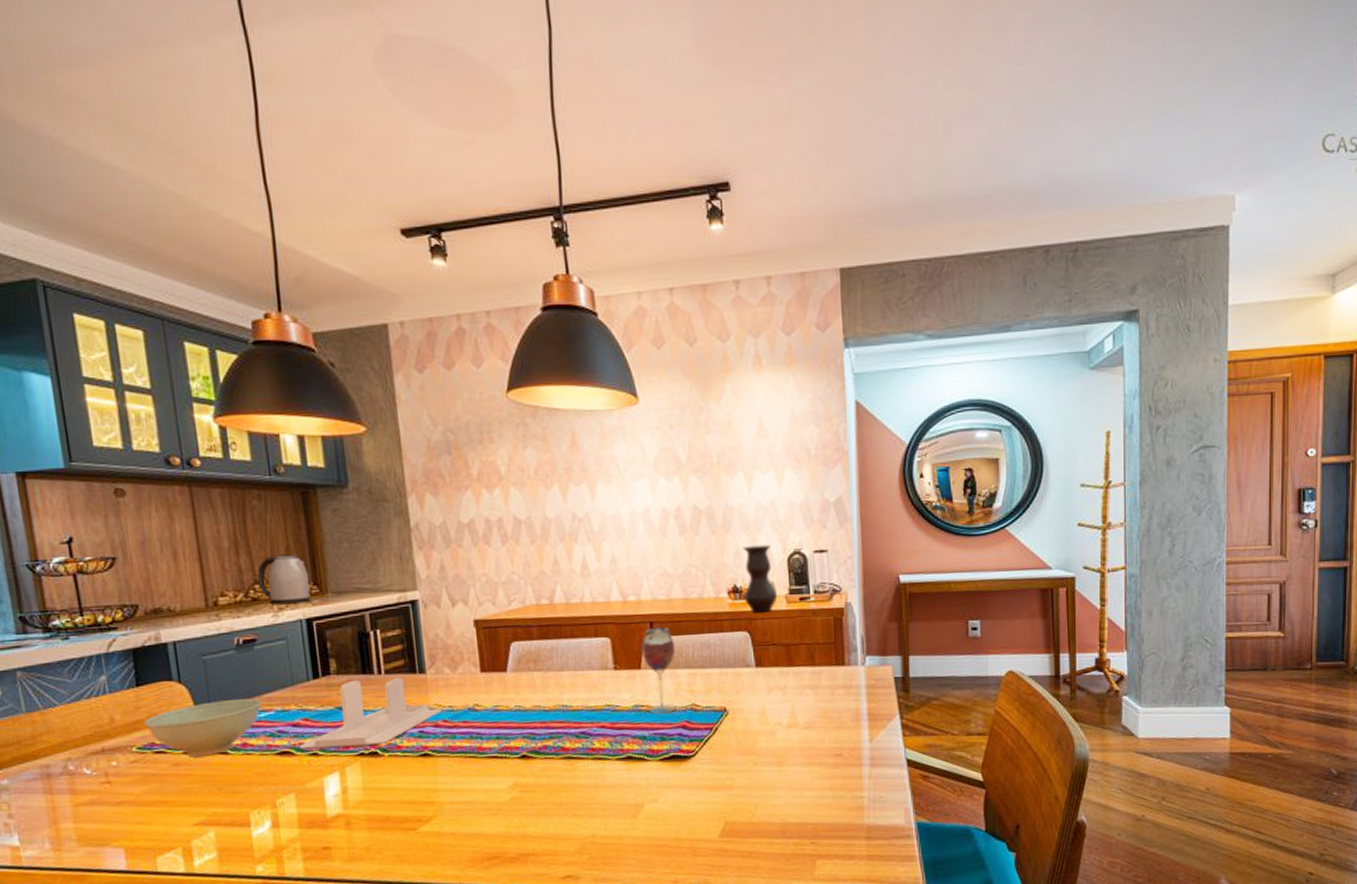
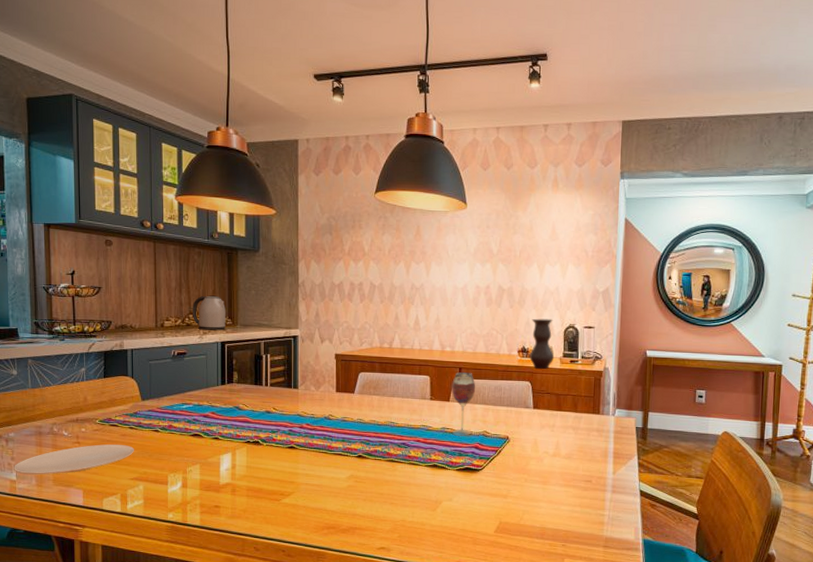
plate: none [13,778,196,837] -> present [14,444,135,475]
bowl: present [144,698,263,758] -> none [106,393,185,432]
napkin holder: present [299,678,443,750] -> none [206,388,307,436]

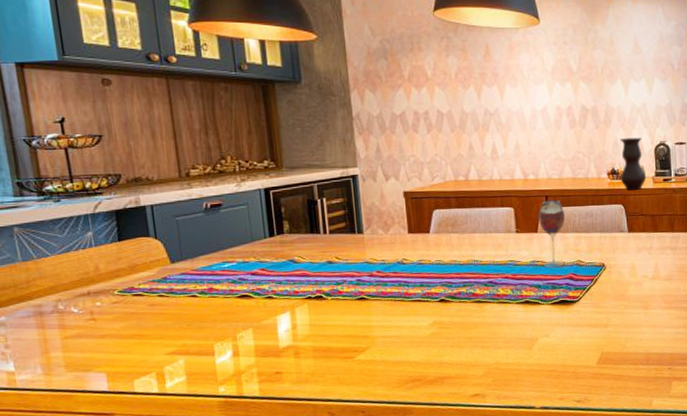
plate: present [14,444,135,475] -> none [9,316,169,364]
kettle: present [193,295,226,331] -> none [224,136,268,177]

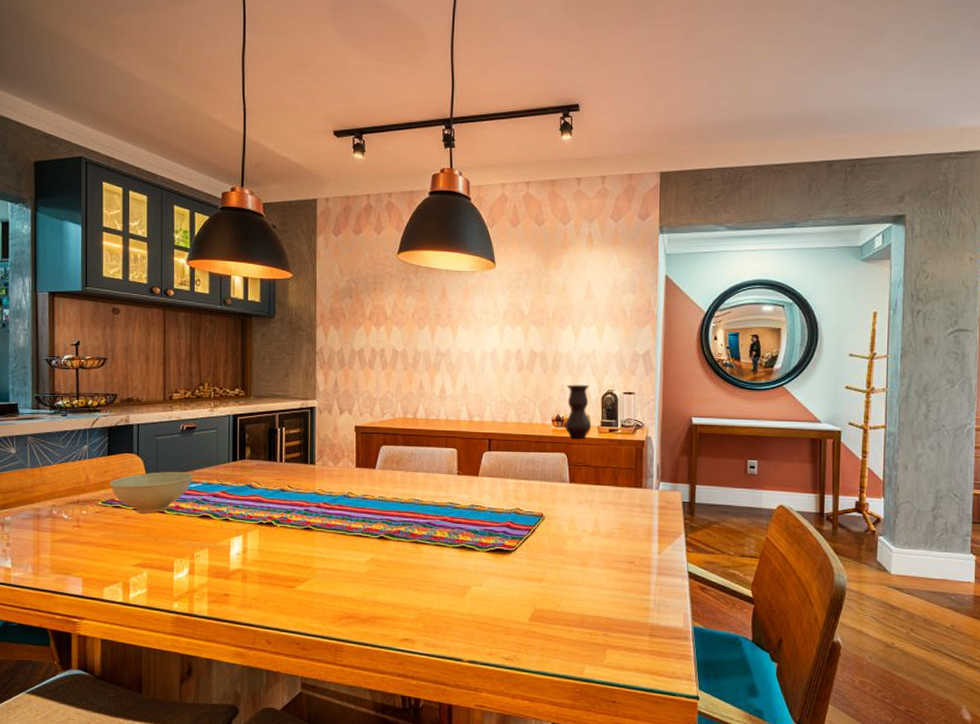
bowl: none [125,252,227,300] -> present [110,472,194,514]
wineglass: present [538,200,566,269] -> none [480,444,507,514]

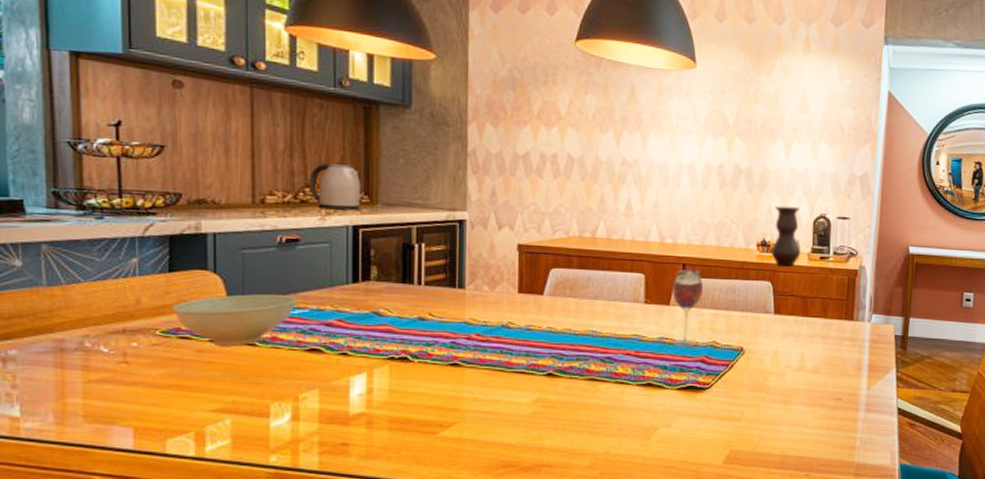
kettle: none [203,365,238,403] -> present [310,163,360,211]
wineglass: none [480,444,507,514] -> present [672,270,704,348]

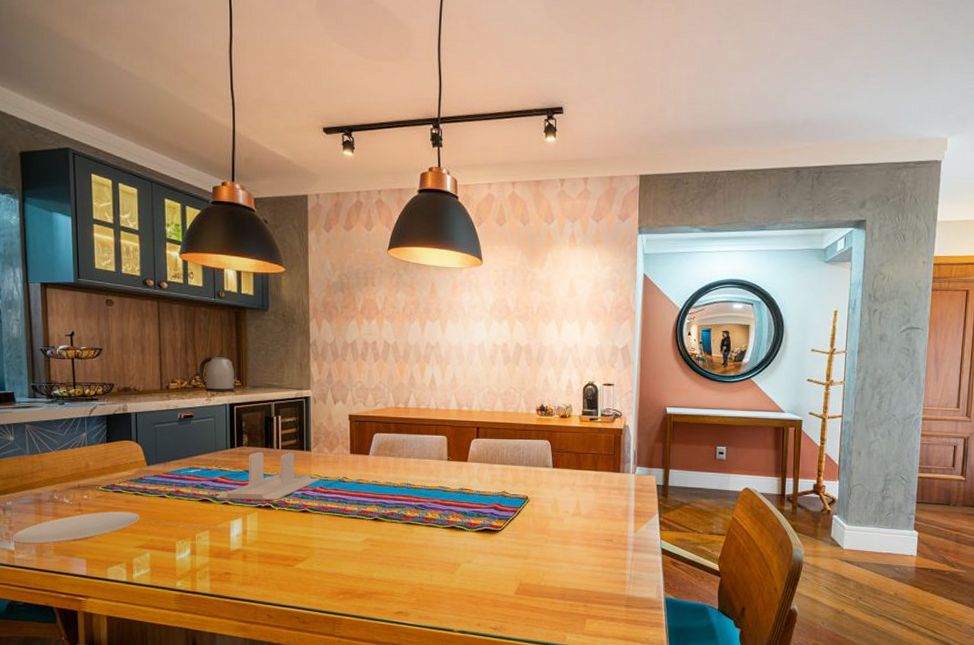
plate: none [16,364,218,409] -> present [12,512,141,545]
bowl: present [172,294,298,346] -> none [109,458,193,498]
napkin holder: none [329,287,477,350] -> present [215,451,320,500]
wineglass: present [672,270,704,348] -> none [469,432,494,497]
vase: present [771,205,801,266] -> none [548,376,574,427]

